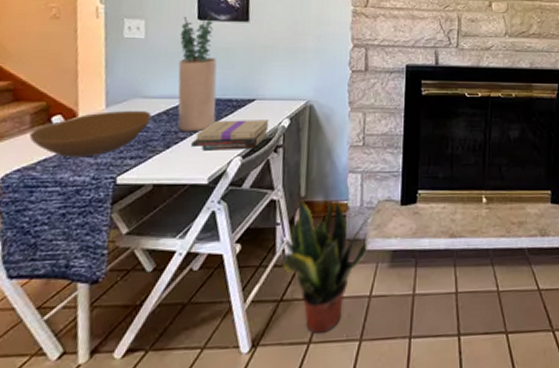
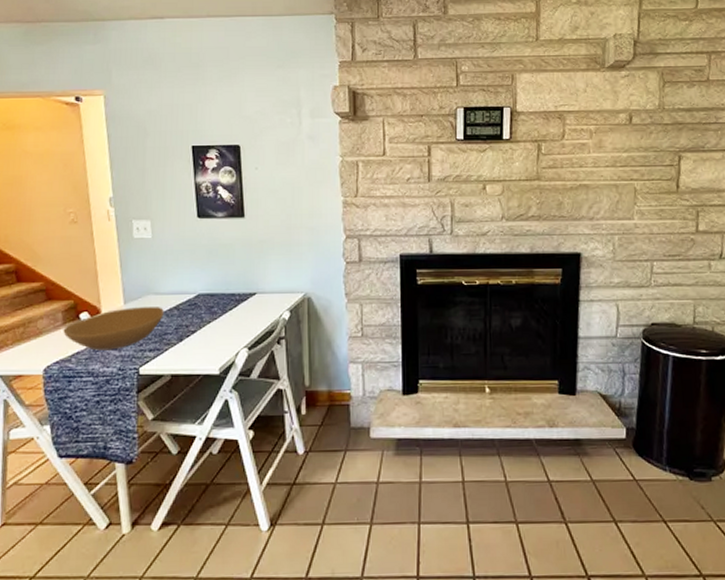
vase: present [177,11,217,132] -> none [182,209,221,326]
books: present [191,120,269,151] -> none [201,312,271,343]
potted plant: present [281,200,371,334] -> none [292,389,373,516]

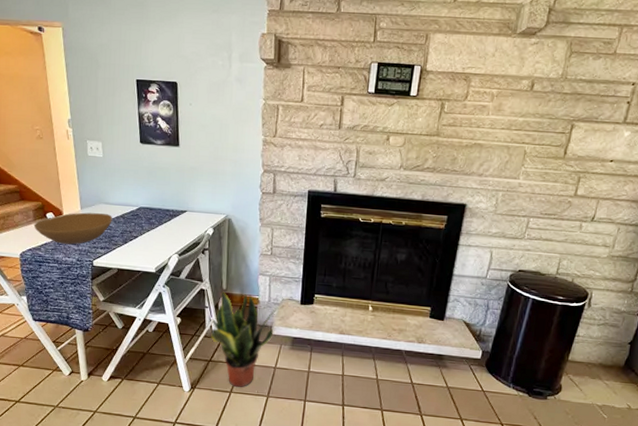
potted plant: none [292,389,373,516] -> present [210,291,276,387]

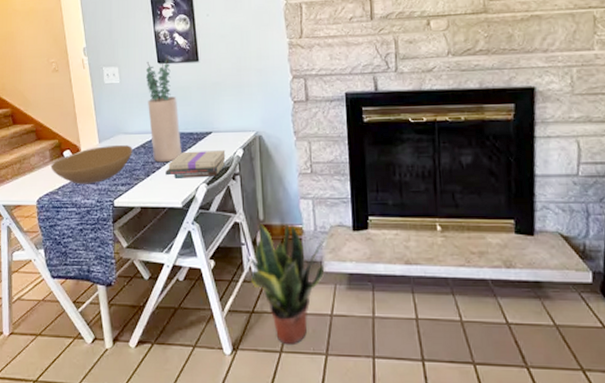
vase: none [128,136,158,233] -> present [145,55,181,163]
books: none [142,225,198,249] -> present [165,150,226,178]

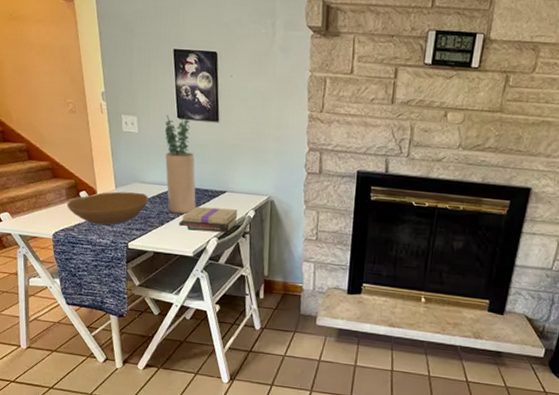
potted plant: present [250,223,325,344] -> none [250,278,321,380]

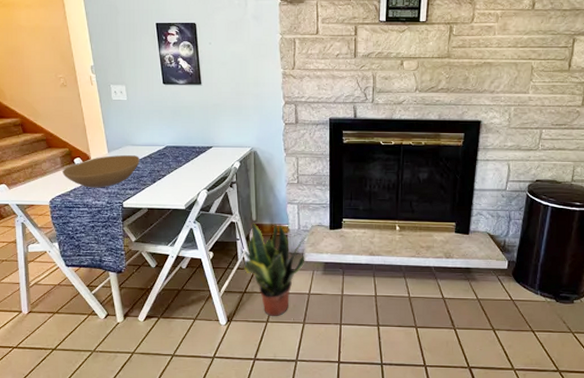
vase: present [164,111,196,215] -> none [151,77,185,171]
books: present [179,206,238,232] -> none [170,162,225,185]
potted plant: none [250,278,321,380] -> present [243,222,306,316]

